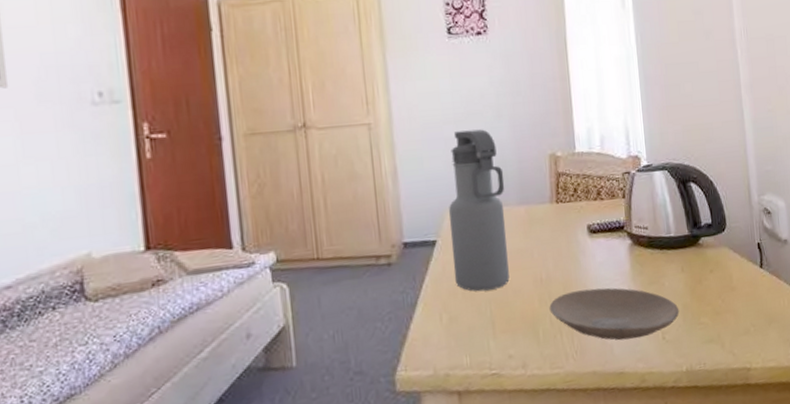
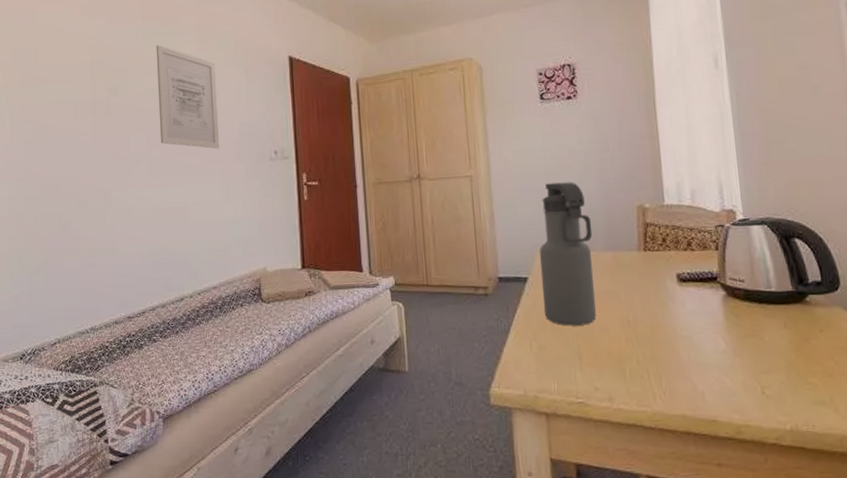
plate: present [549,287,680,341] -> none [636,335,782,389]

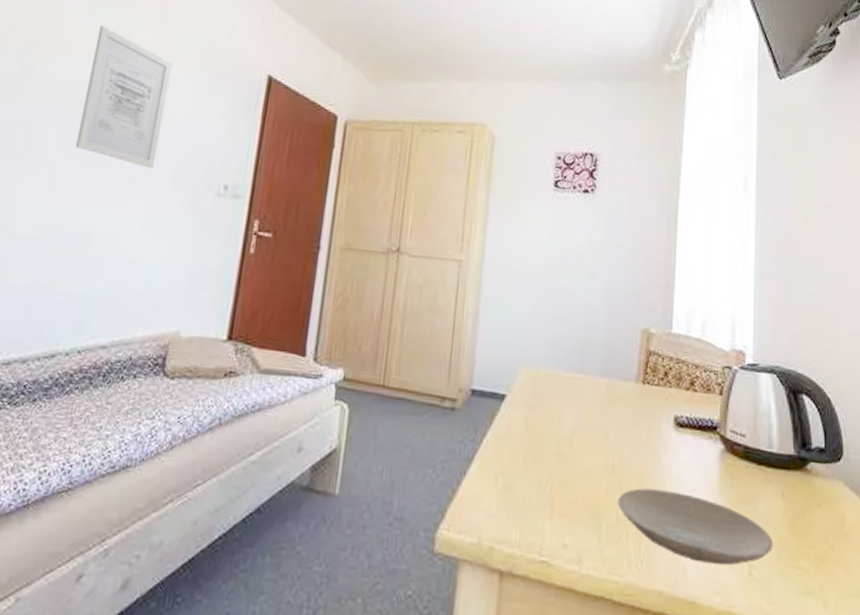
water bottle: present [539,182,596,326] -> none [518,285,590,464]
plate: none [636,335,782,389] -> present [617,488,774,566]

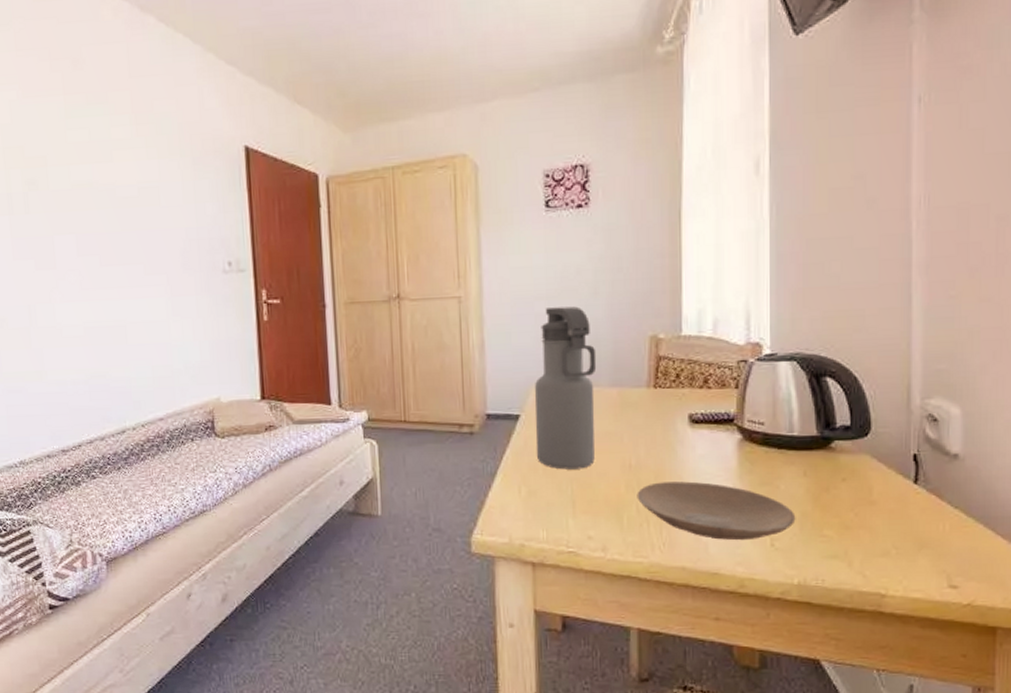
wall art: present [75,26,173,169] -> none [81,128,163,258]
water bottle: none [518,285,590,464] -> present [534,306,597,470]

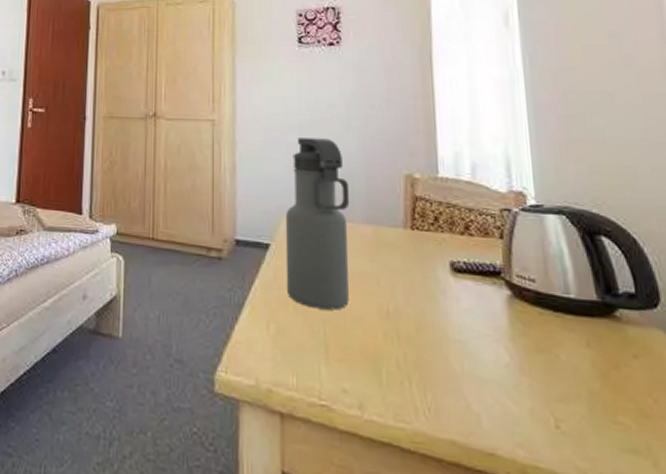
plate: present [637,481,796,541] -> none [396,335,583,417]

